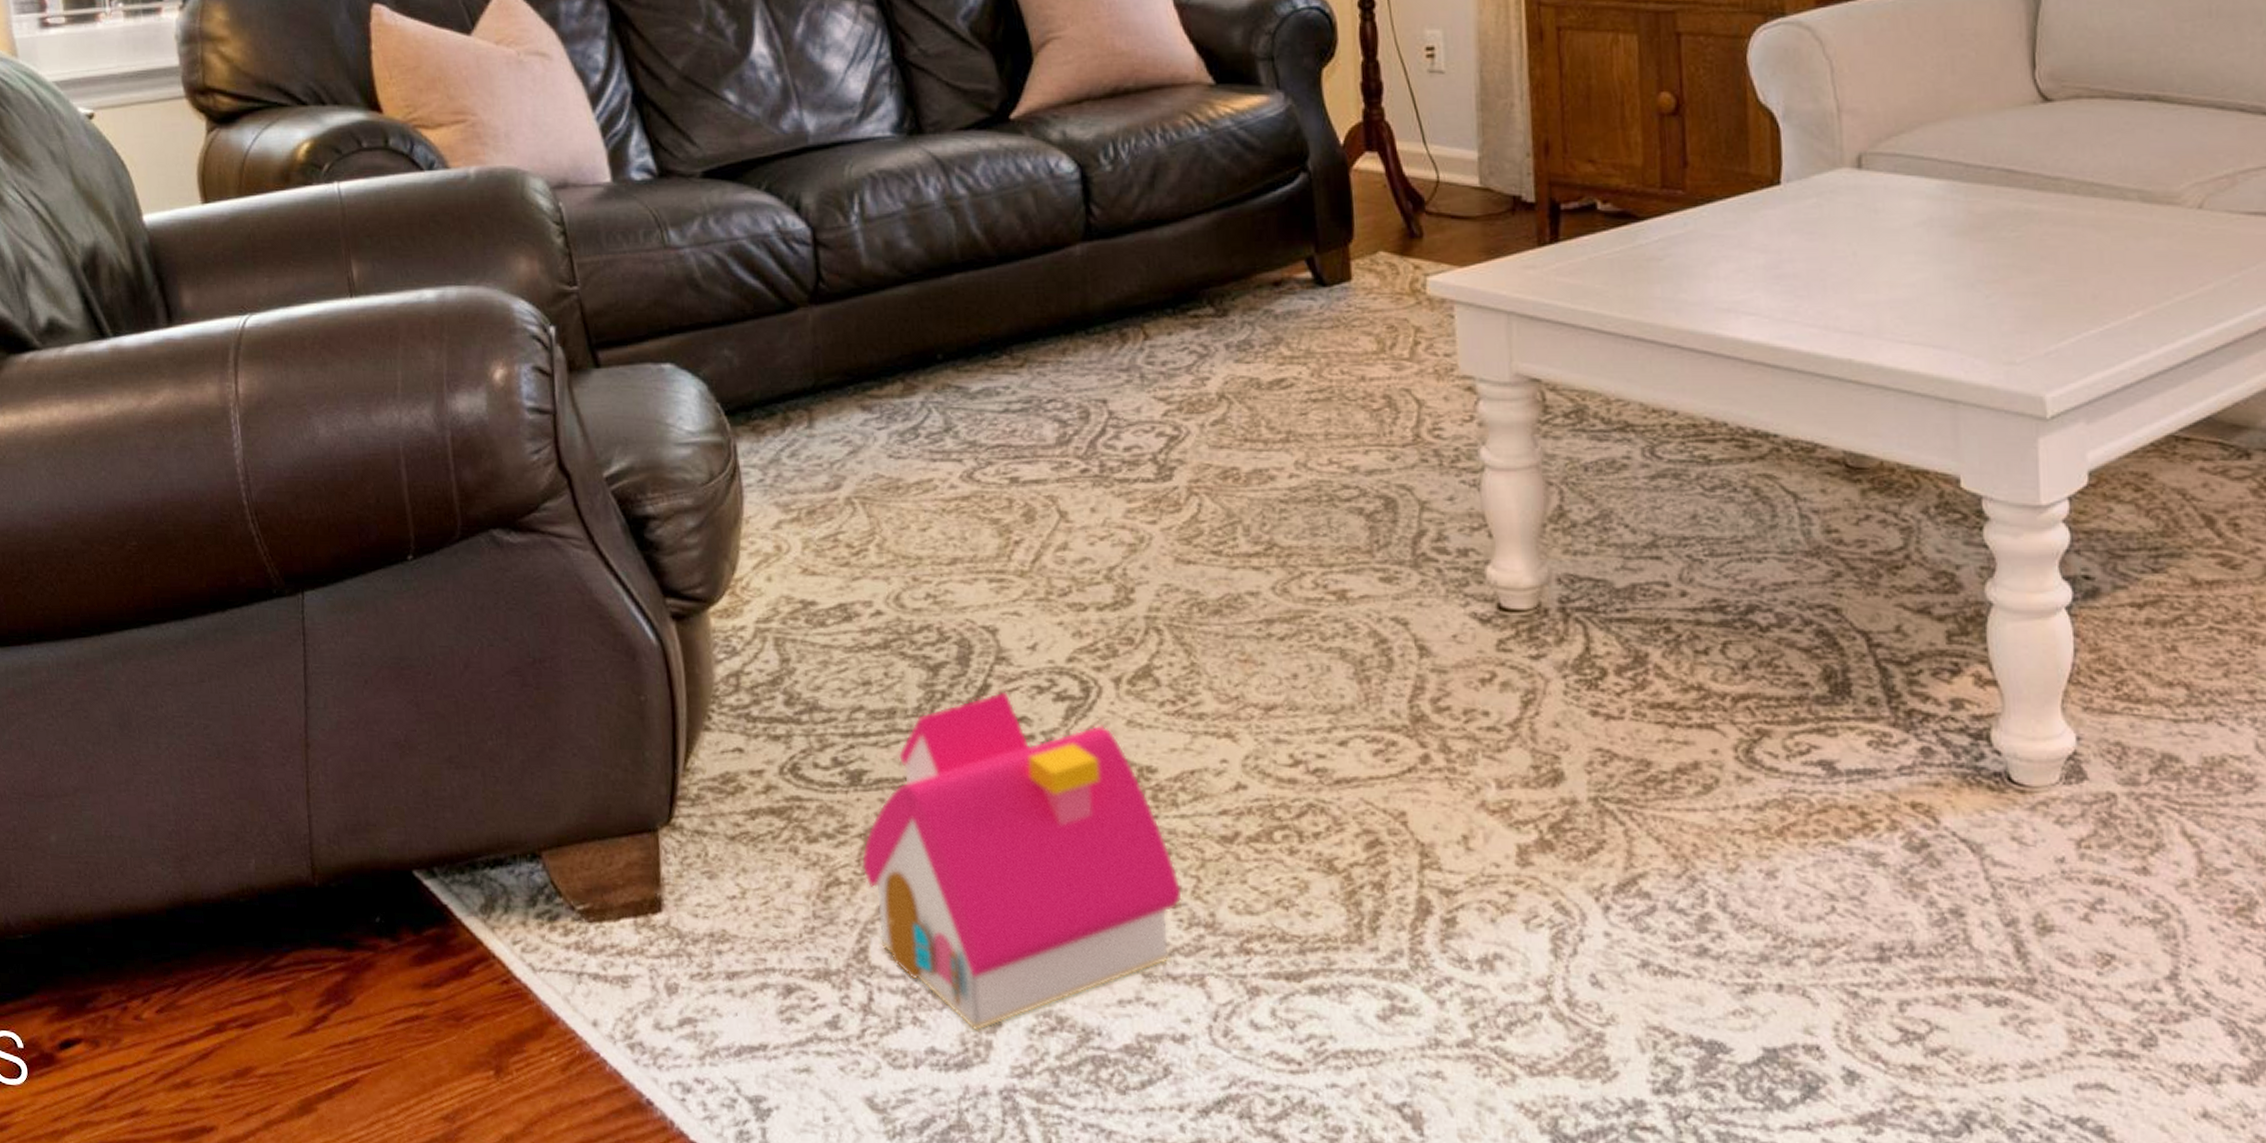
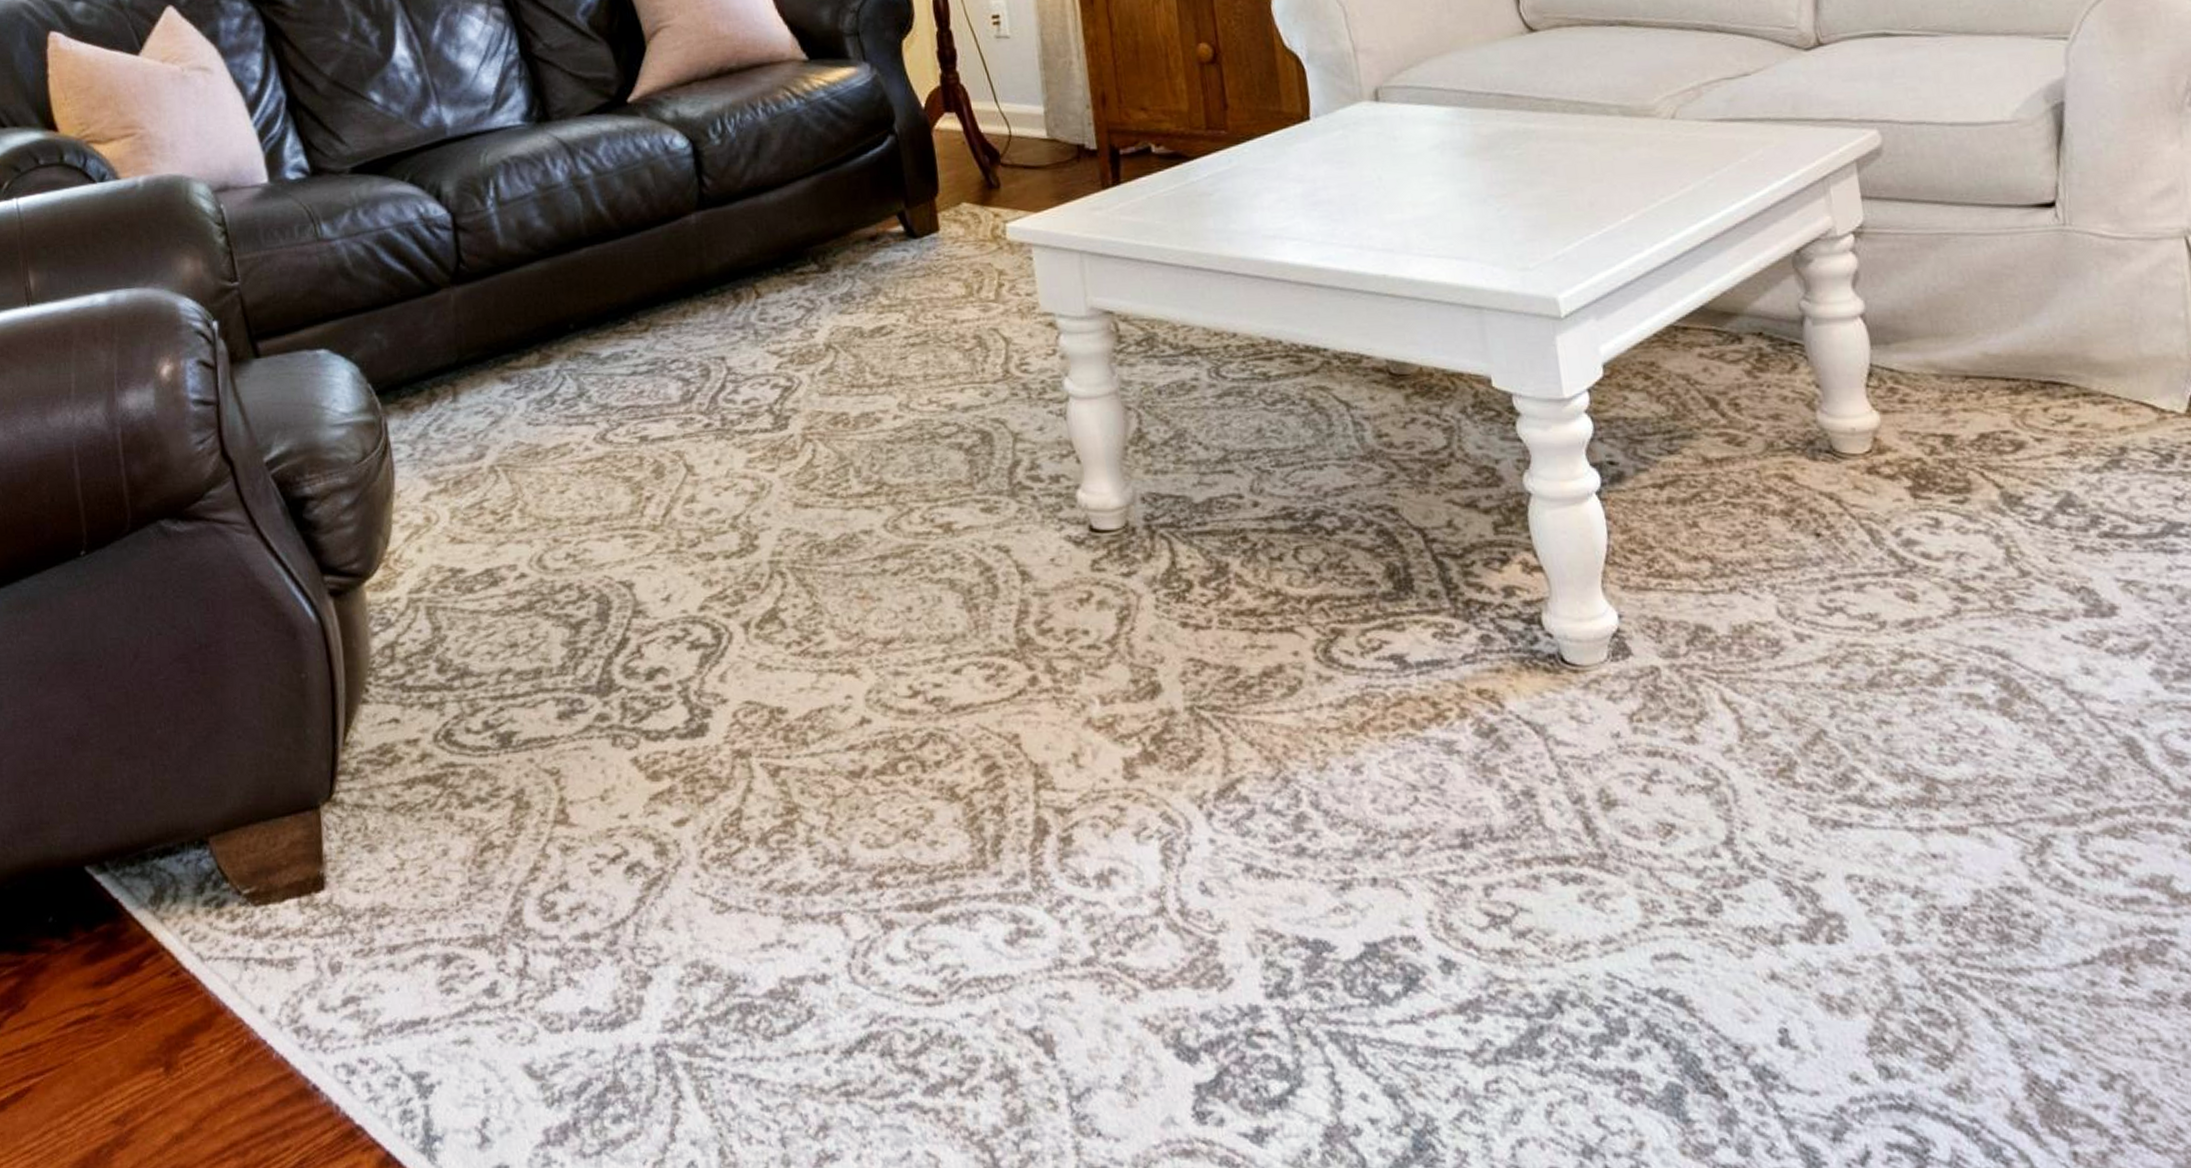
toy house: present [861,691,1183,1031] -> none [513,644,817,988]

